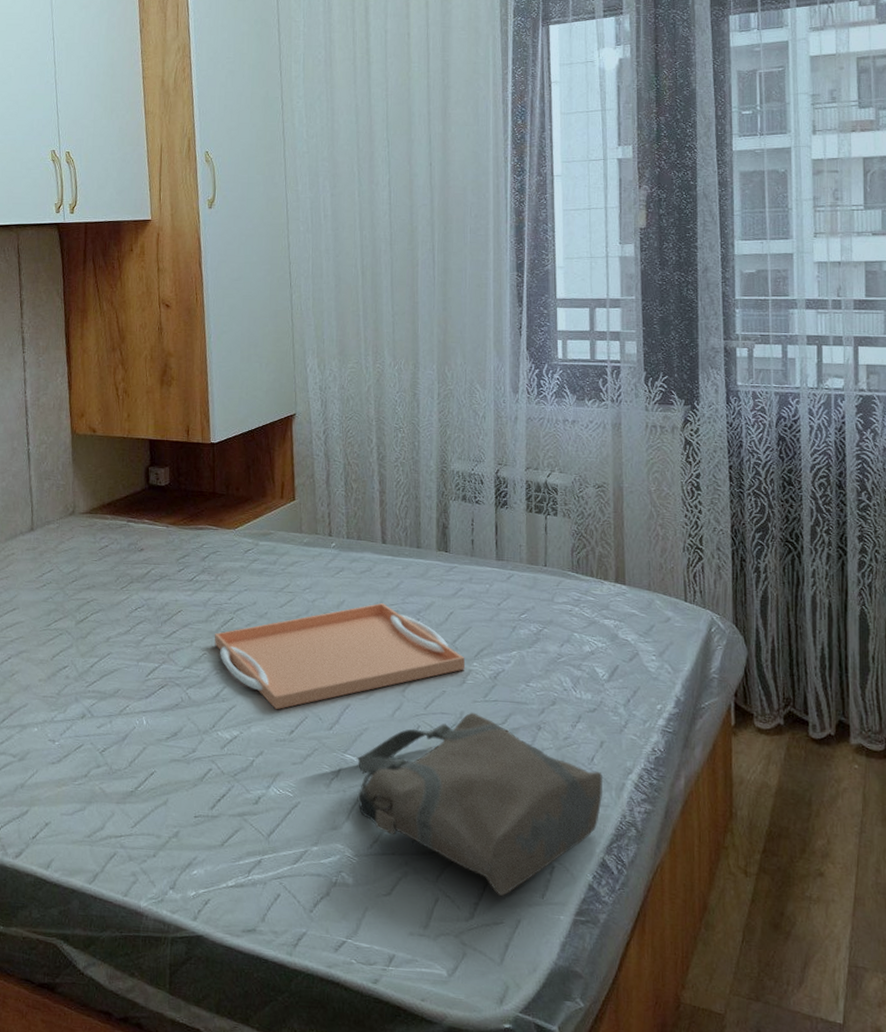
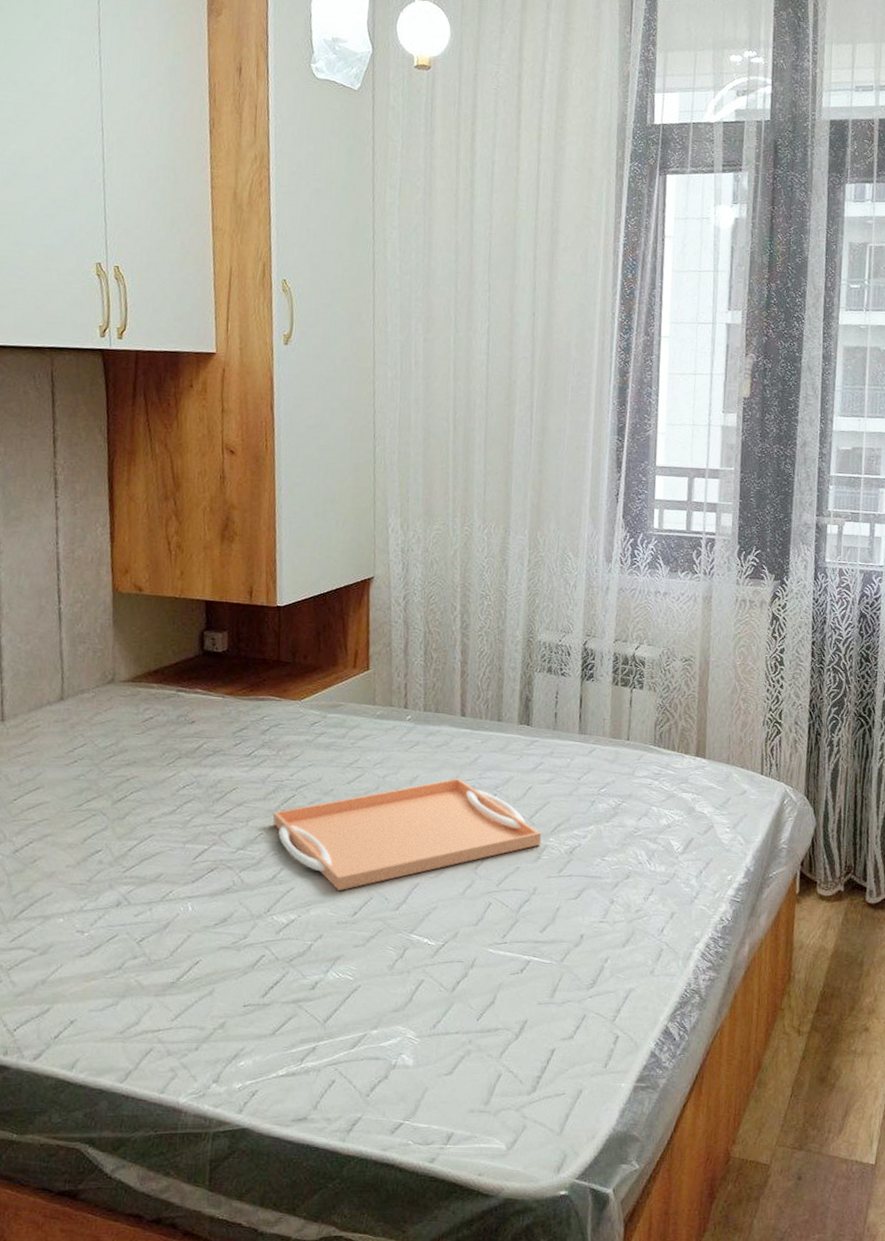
tote bag: present [357,712,604,896] -> none [421,888,672,1068]

